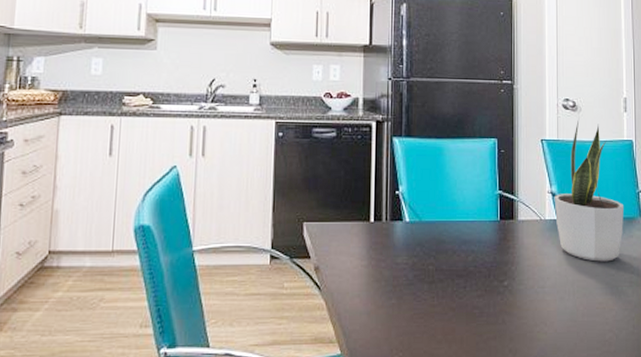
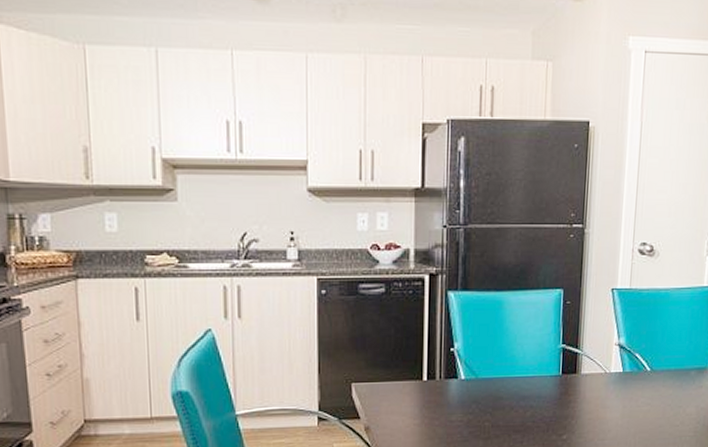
potted plant: present [554,115,624,262] -> none [621,261,697,413]

